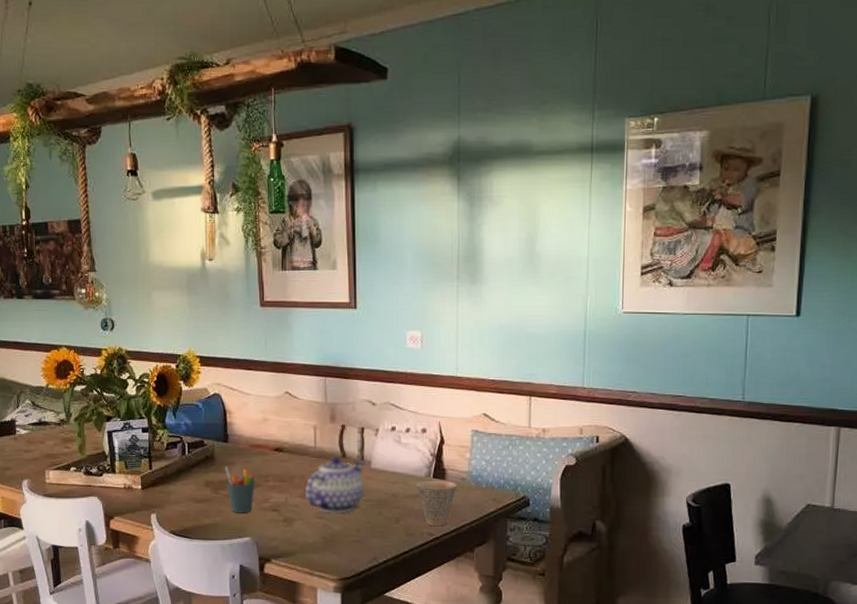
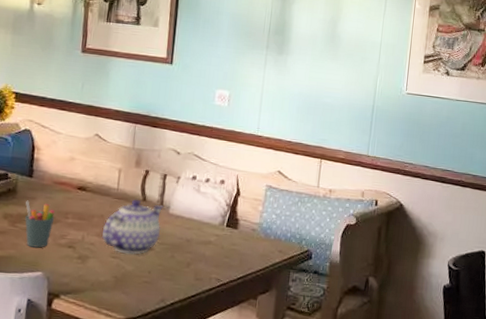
cup: present [417,480,457,526] -> none [210,228,248,273]

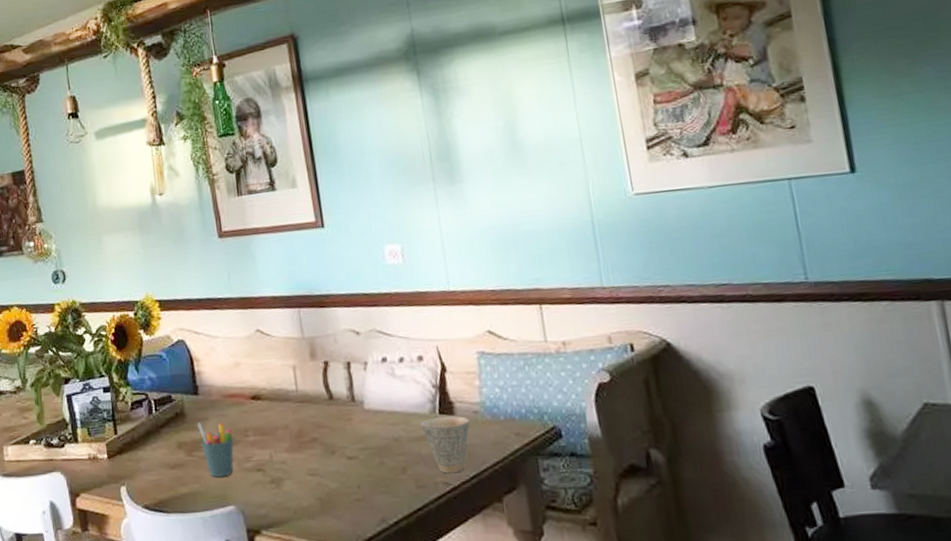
teapot: present [101,199,164,255] -> none [290,398,361,469]
cup: none [210,228,248,273] -> present [421,415,470,474]

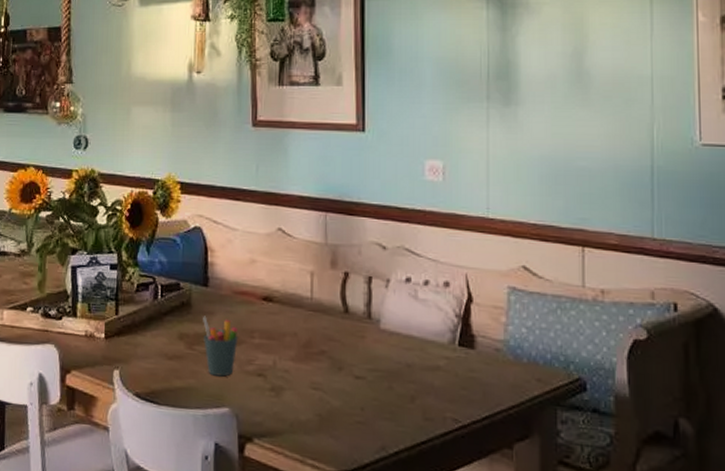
cup: present [421,415,470,474] -> none [437,348,490,411]

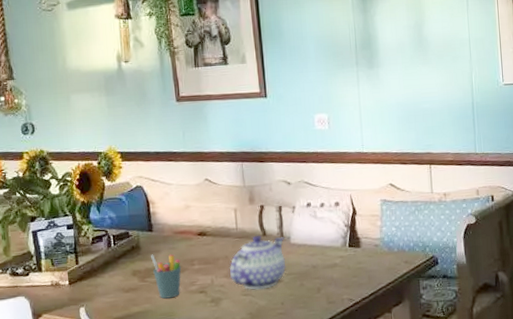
teapot: none [297,310,372,385] -> present [229,235,286,290]

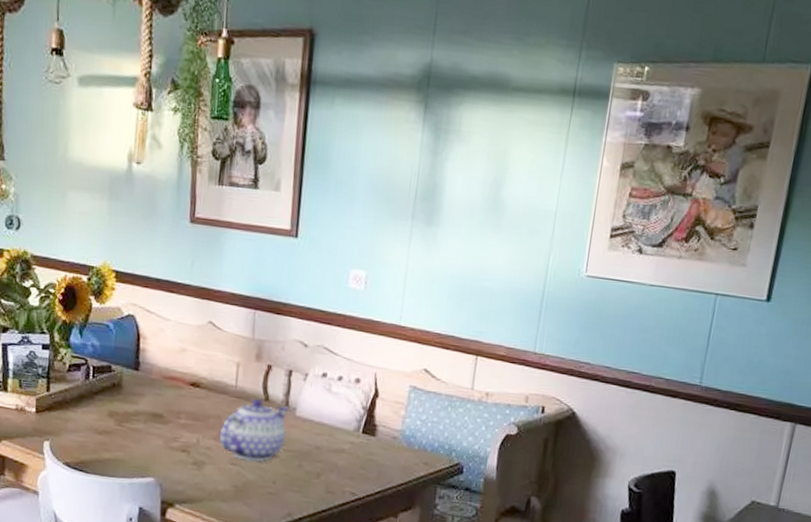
pen holder: present [151,254,182,299] -> none [132,397,166,451]

